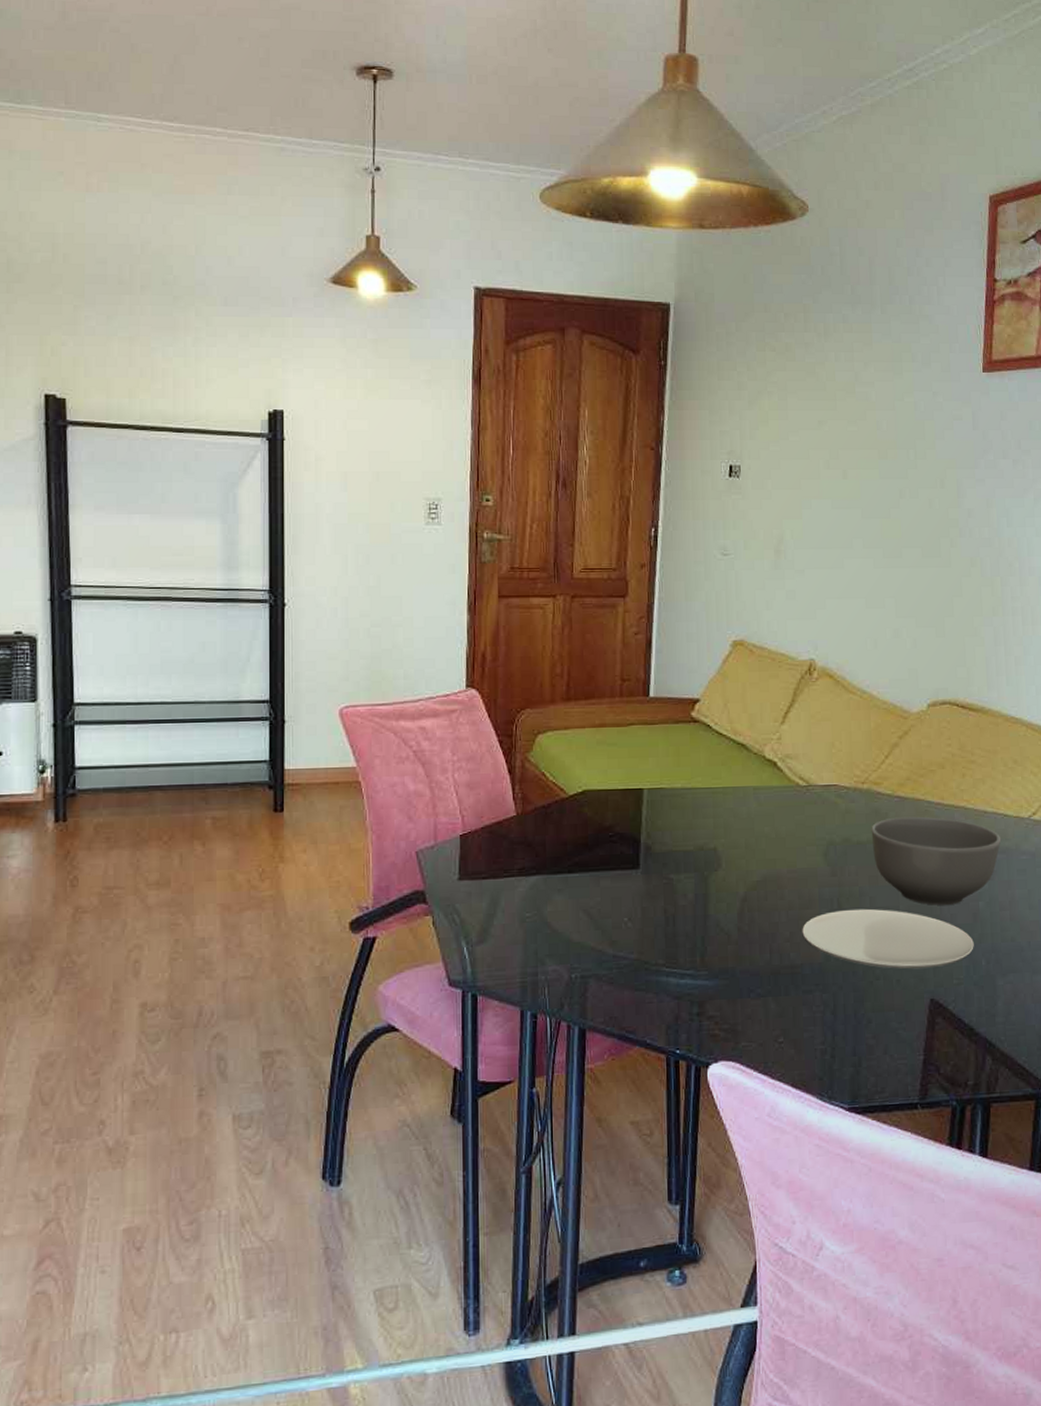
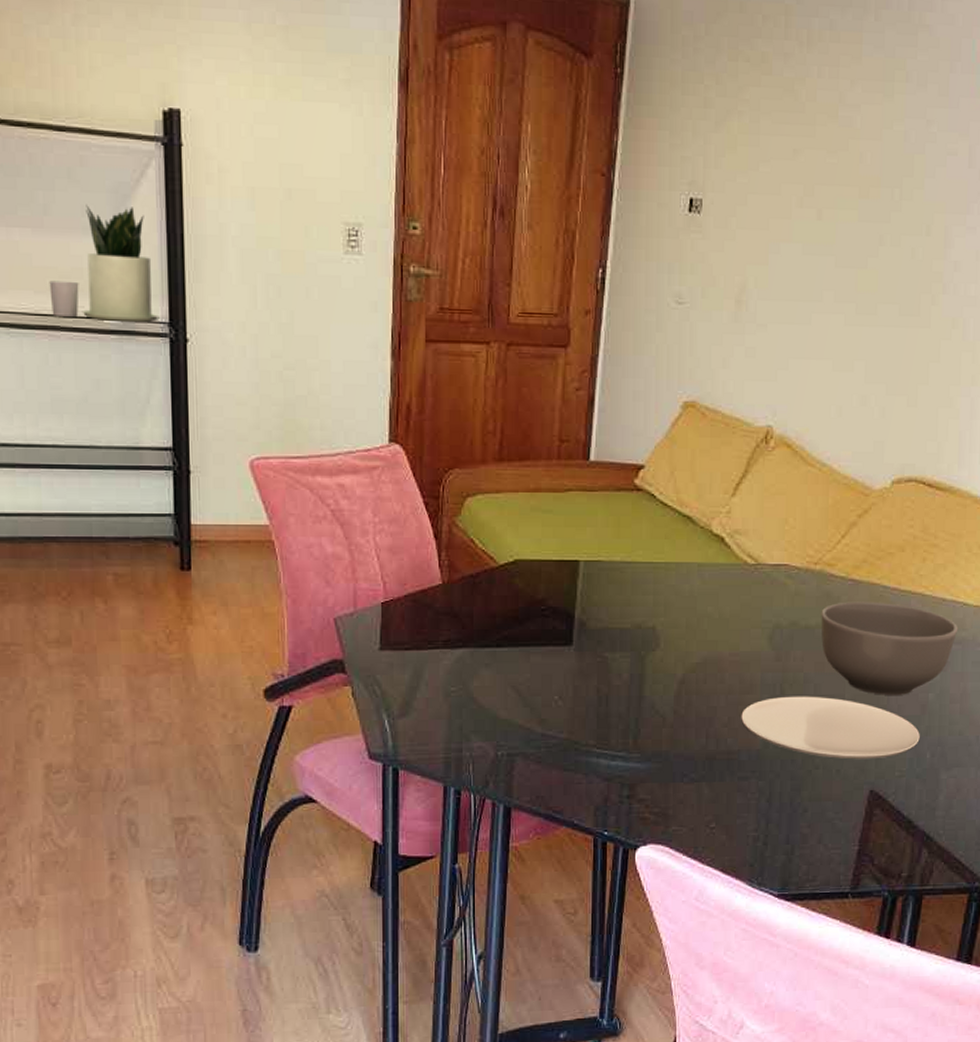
candle holder: none [164,558,190,589] -> present [49,280,79,317]
planter: none [192,493,261,592] -> present [82,205,160,323]

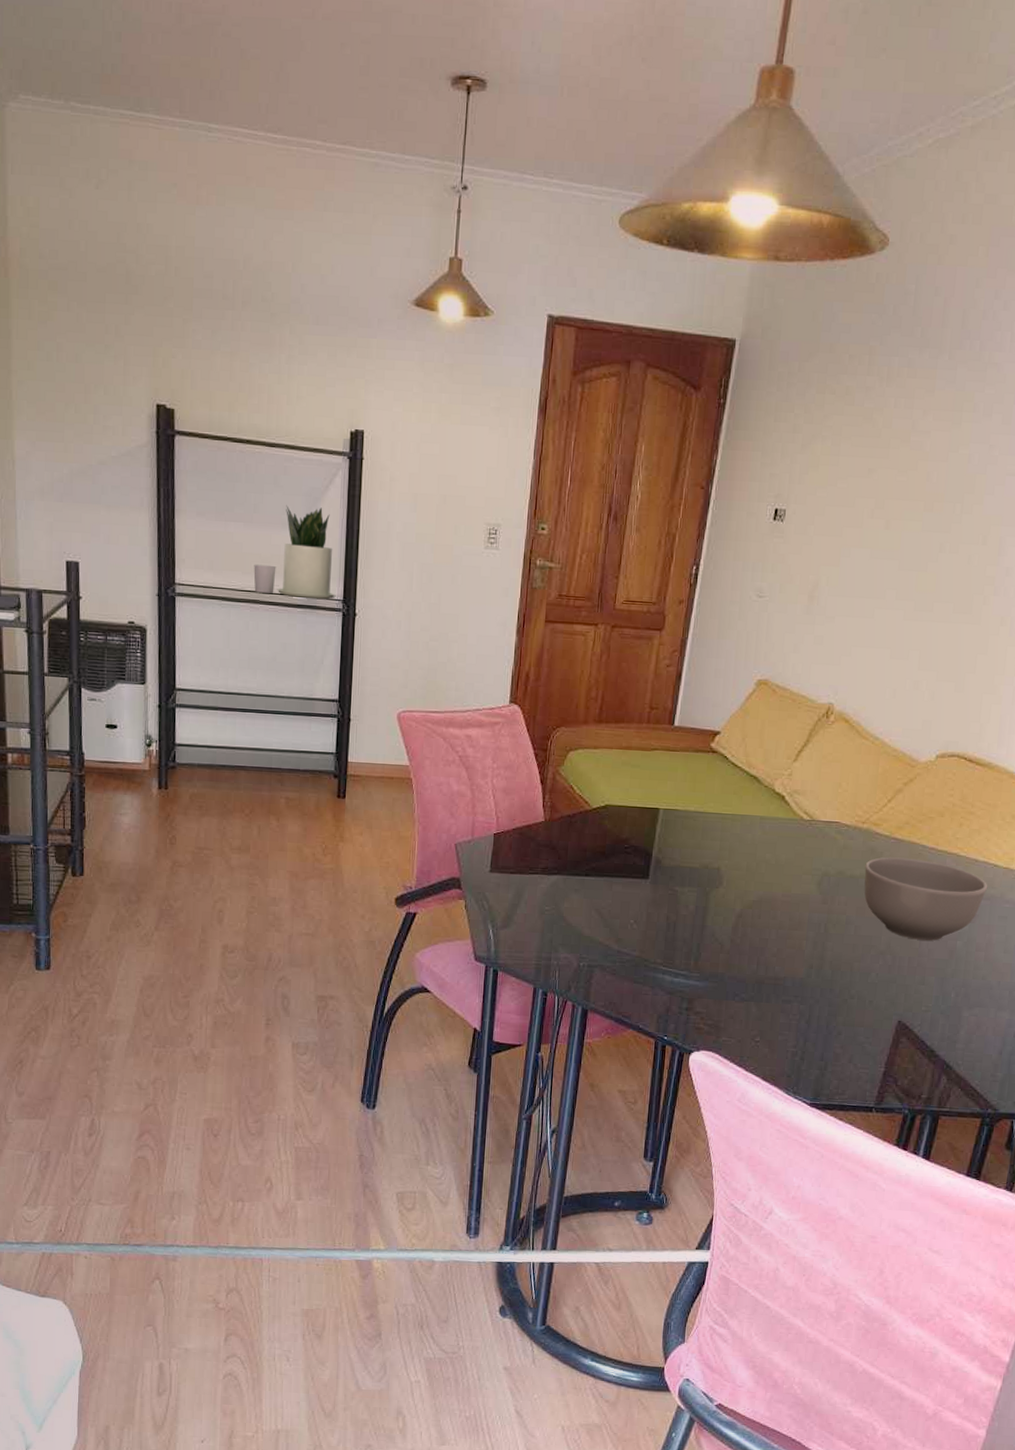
plate: present [741,696,920,760] -> none [788,934,947,994]

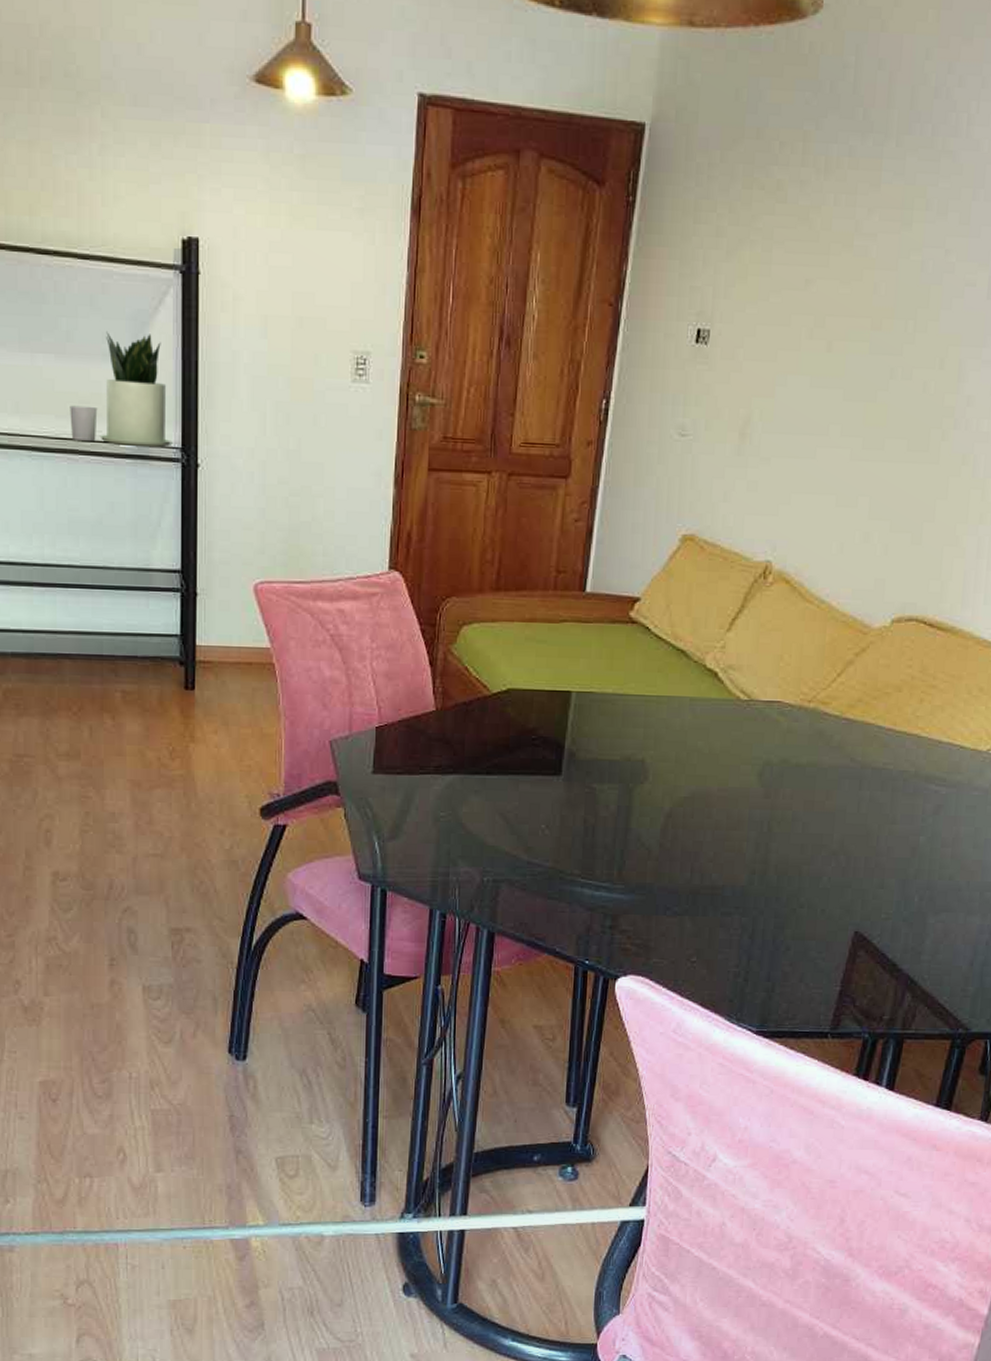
bowl: present [864,857,988,941] -> none [812,741,954,837]

